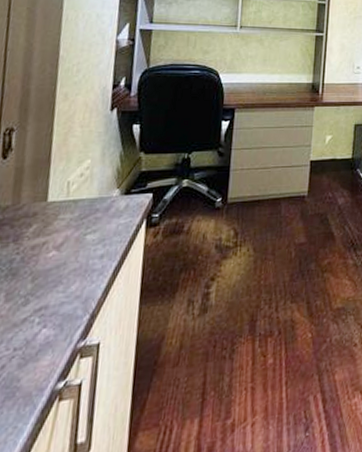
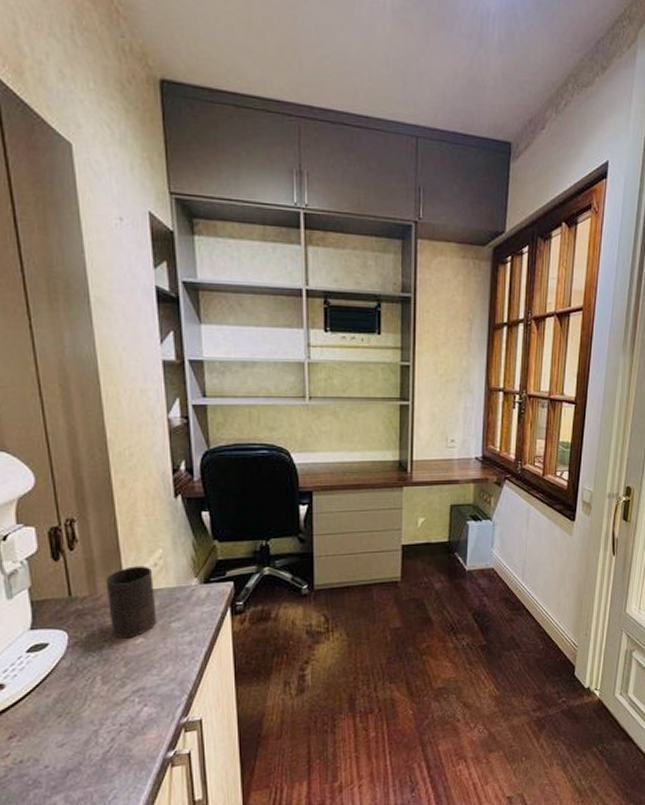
cup: none [26,175,78,251] -> present [105,565,157,639]

